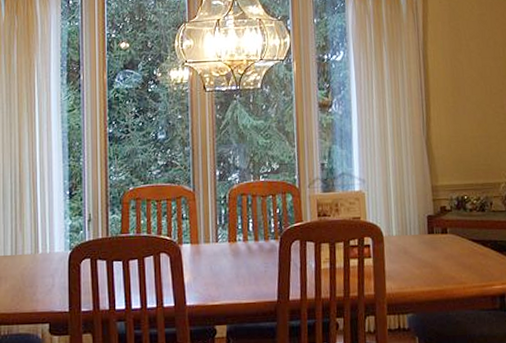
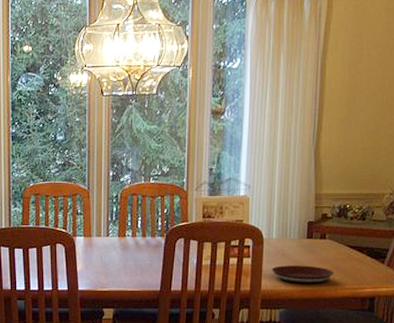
plate: none [394,263,461,284] -> present [271,265,334,284]

